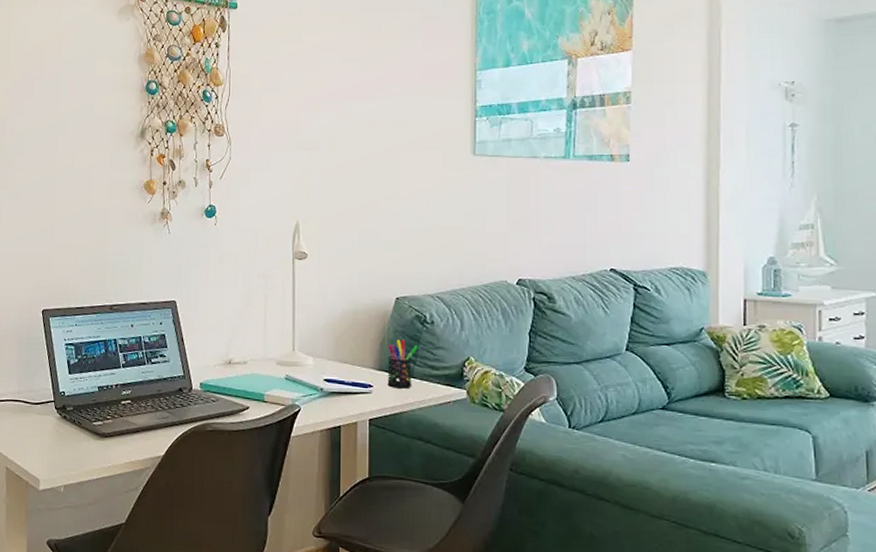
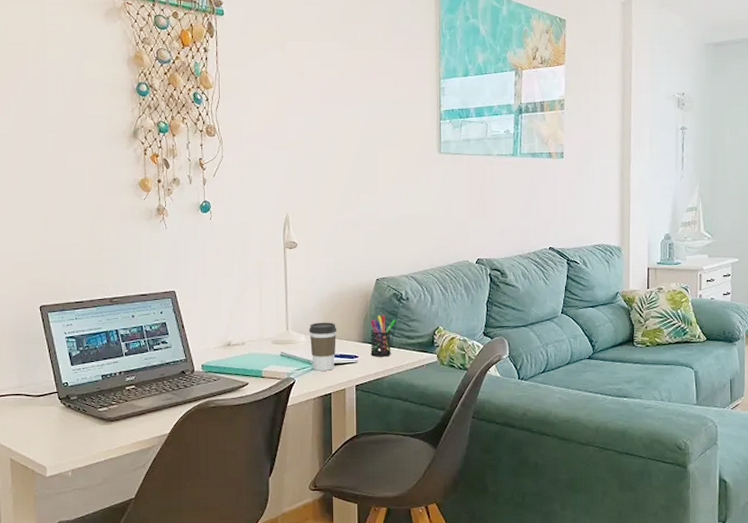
coffee cup: none [317,343,350,400] -> present [309,322,337,371]

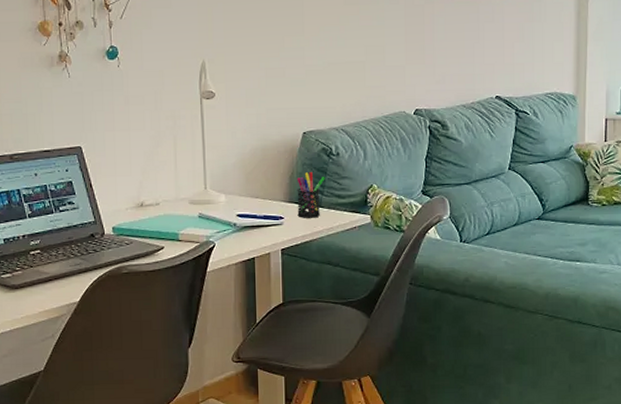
coffee cup: present [309,322,337,371] -> none [229,180,261,234]

